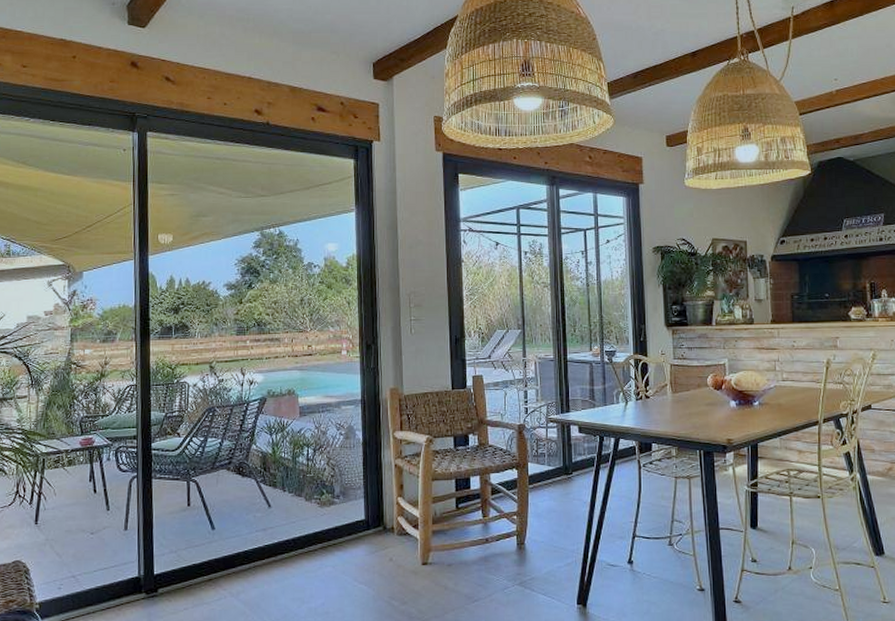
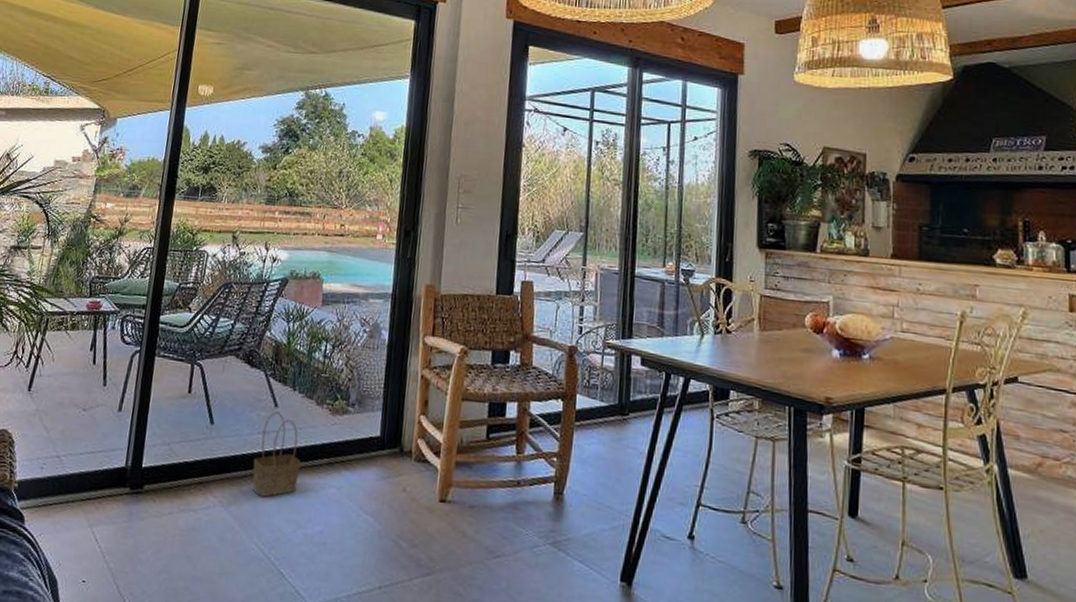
basket: none [255,510,298,583] -> present [252,411,301,497]

